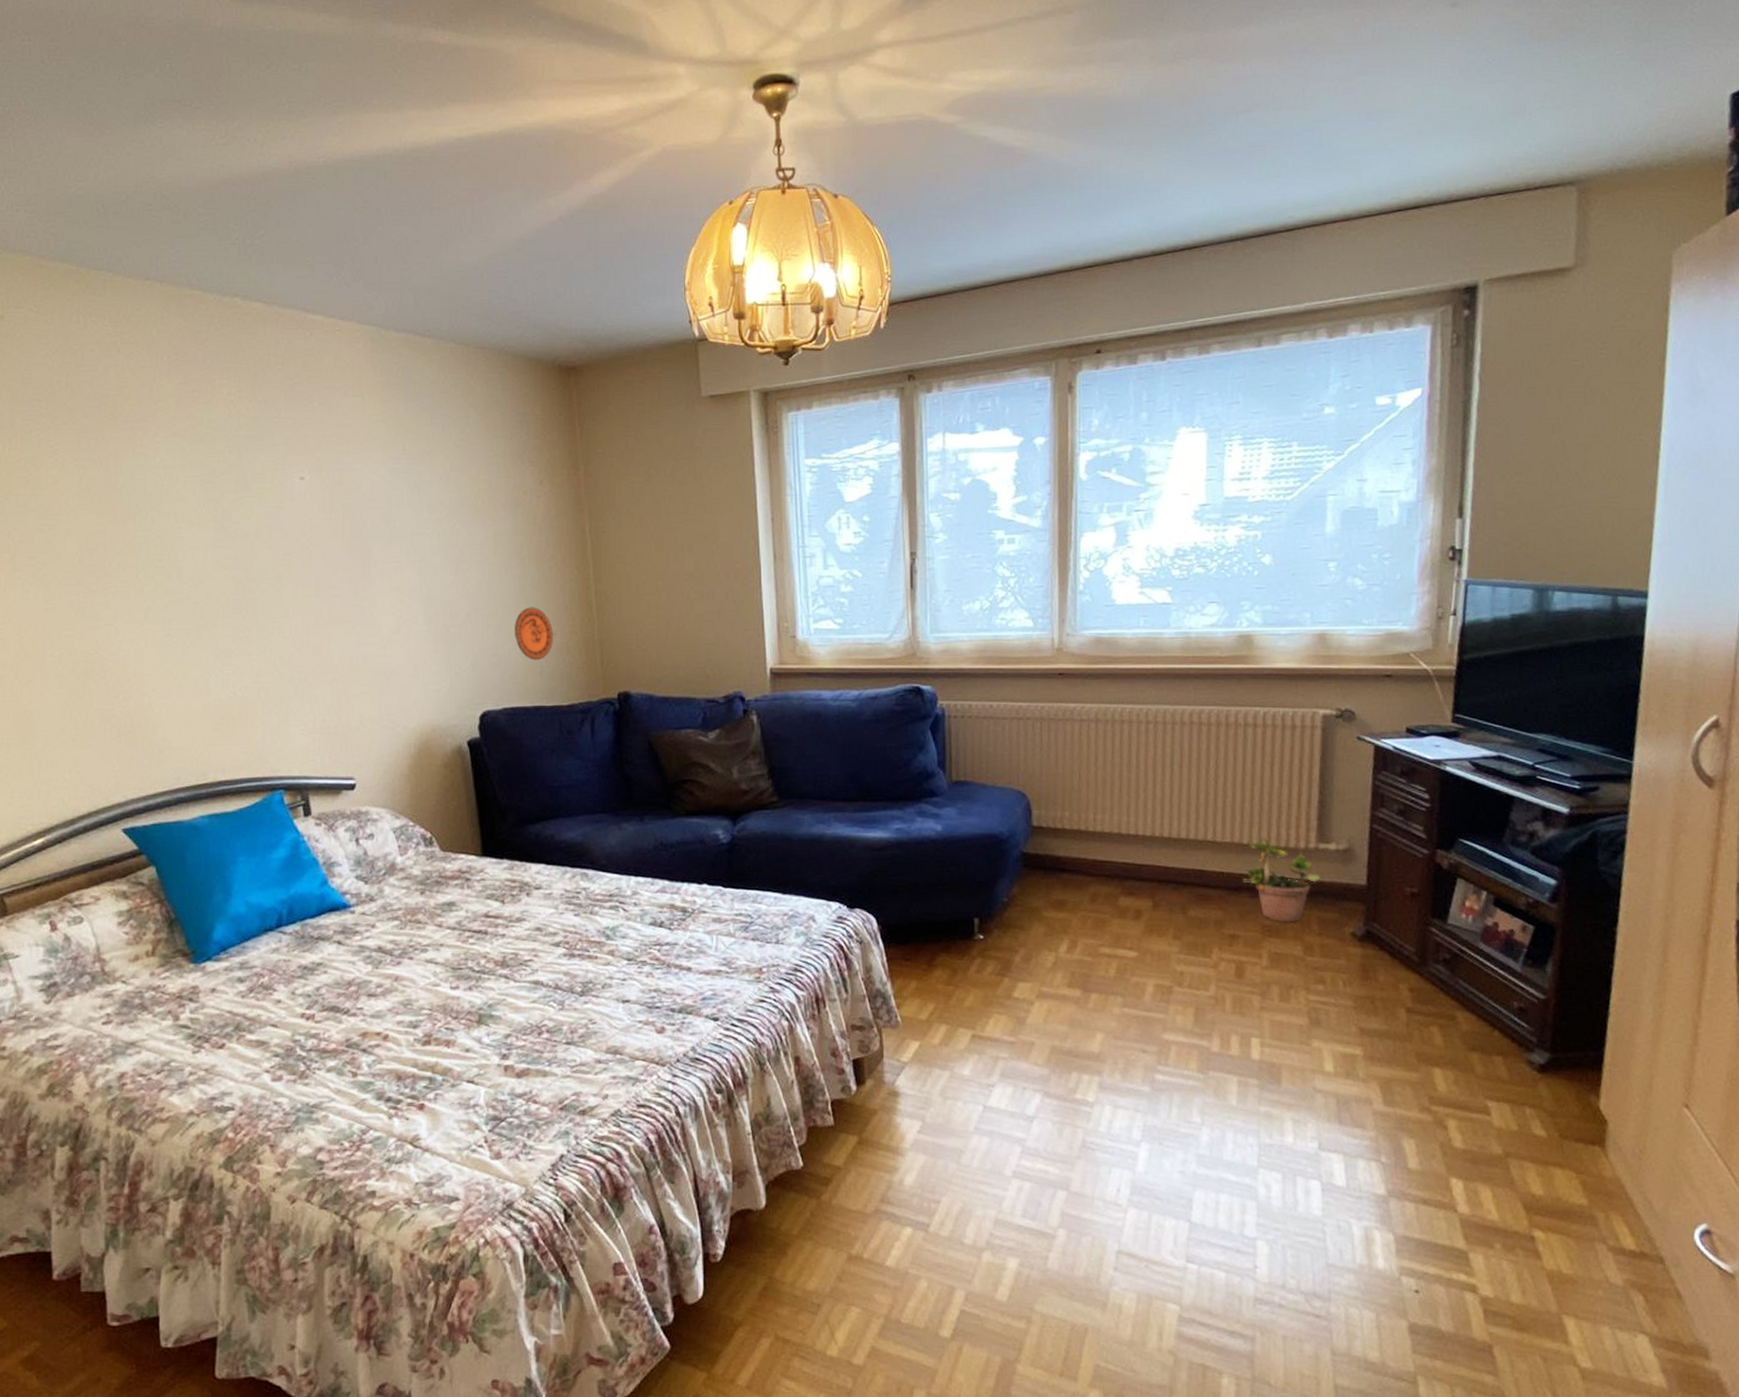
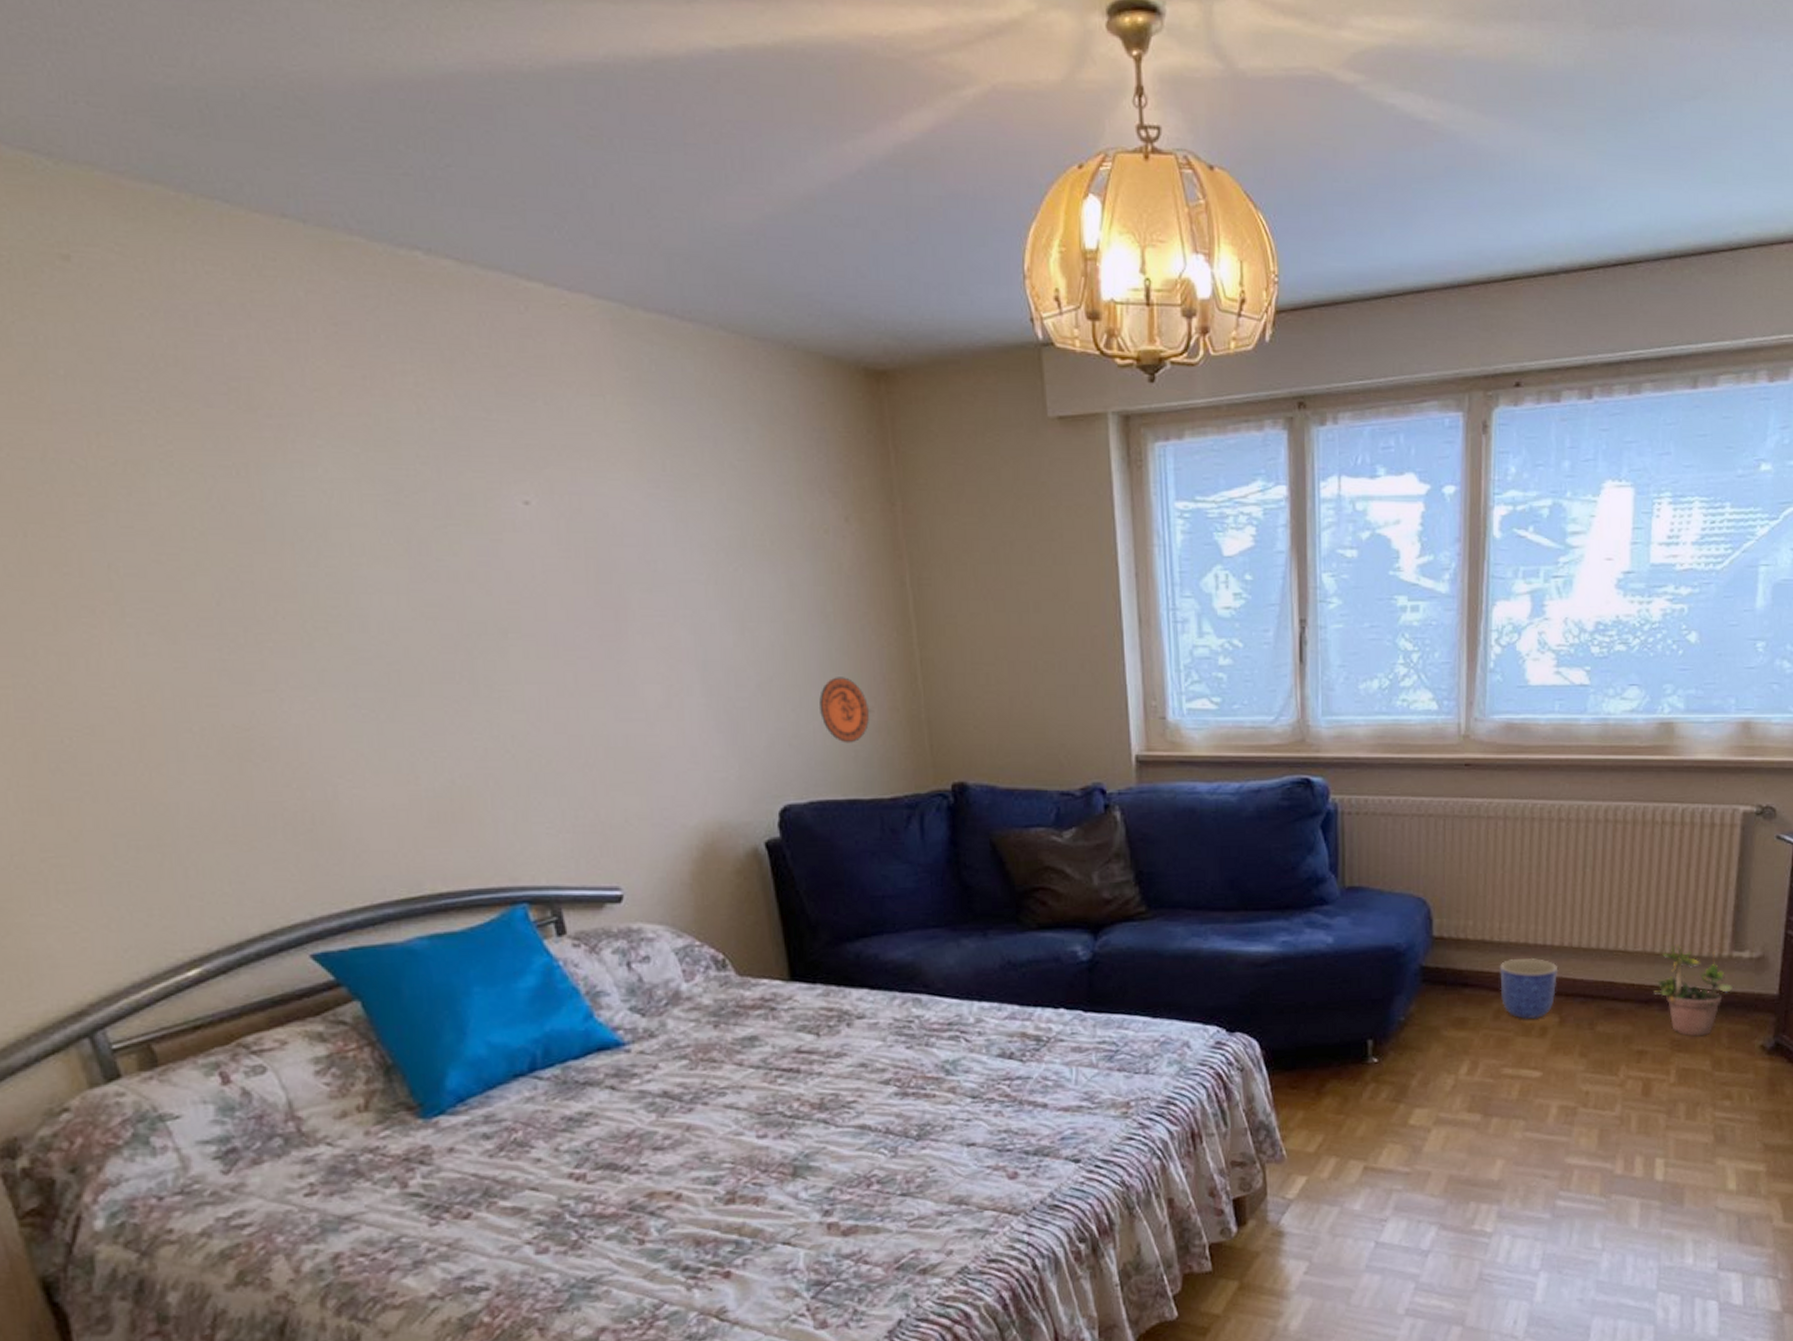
planter: none [1095,846,1151,904] -> present [1500,957,1559,1020]

